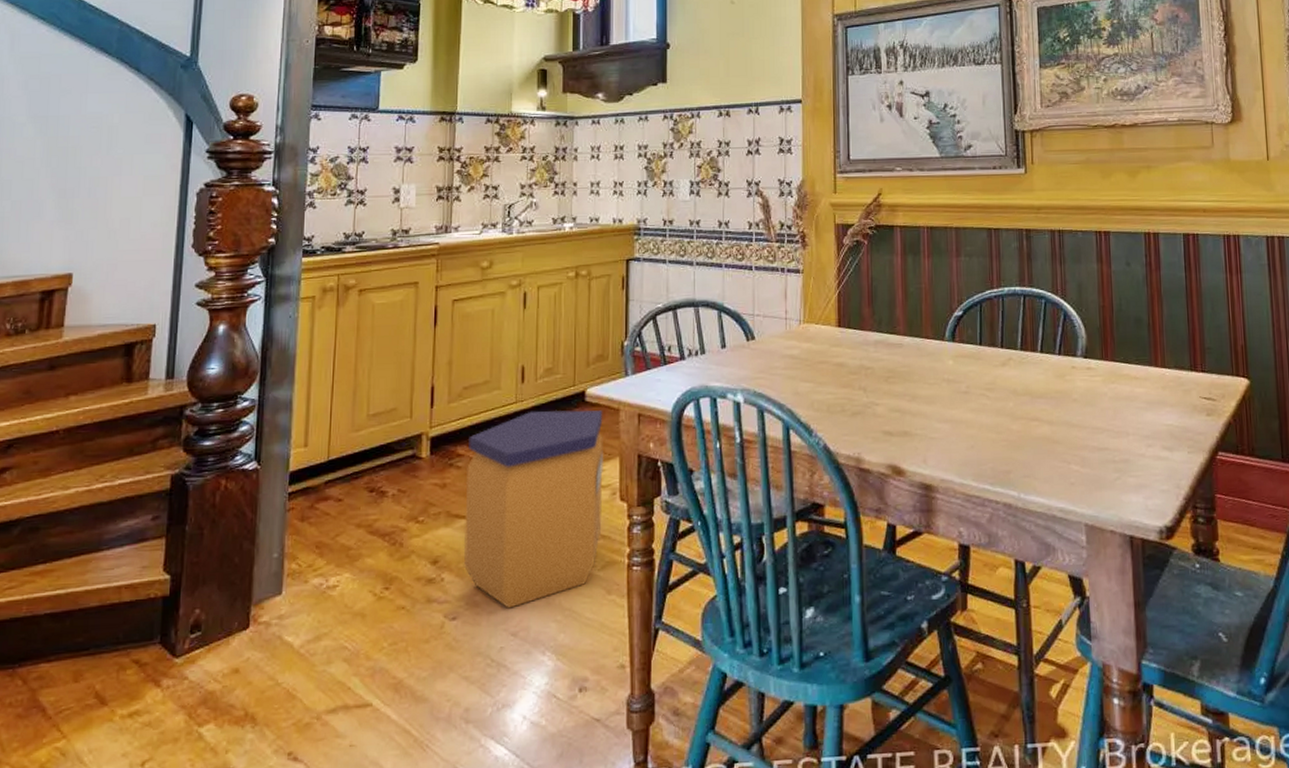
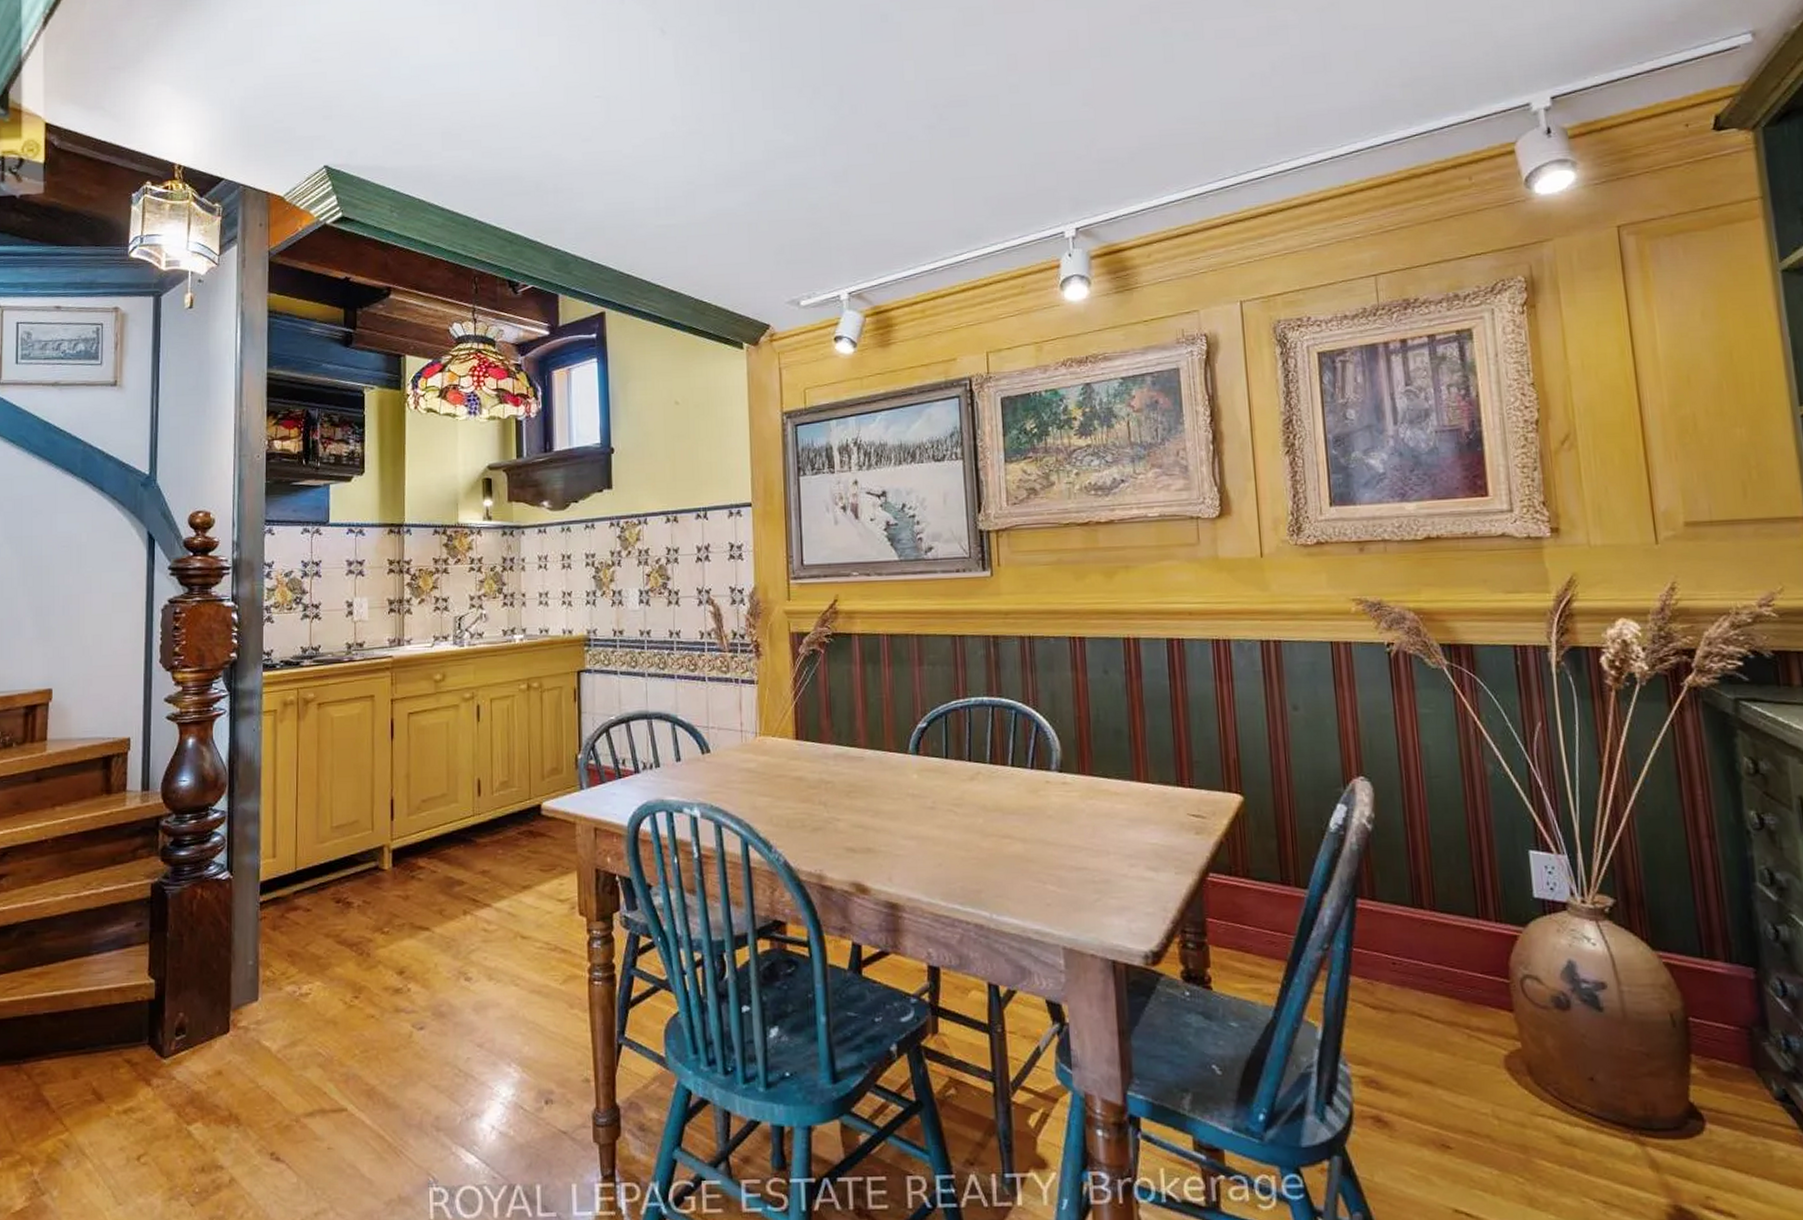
trash can: present [463,410,604,609] -> none [427,823,562,1020]

